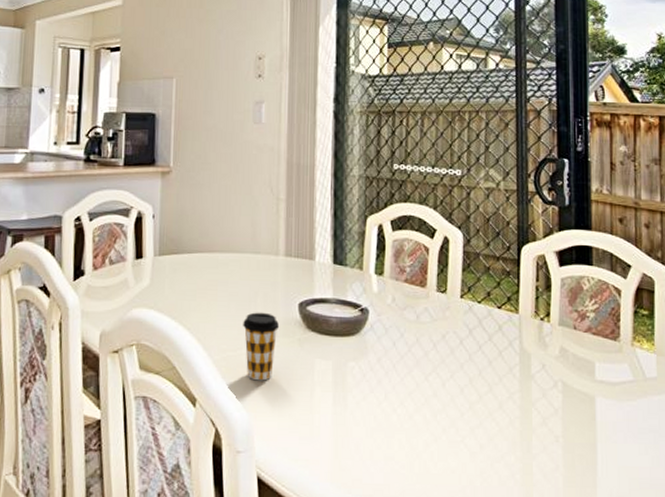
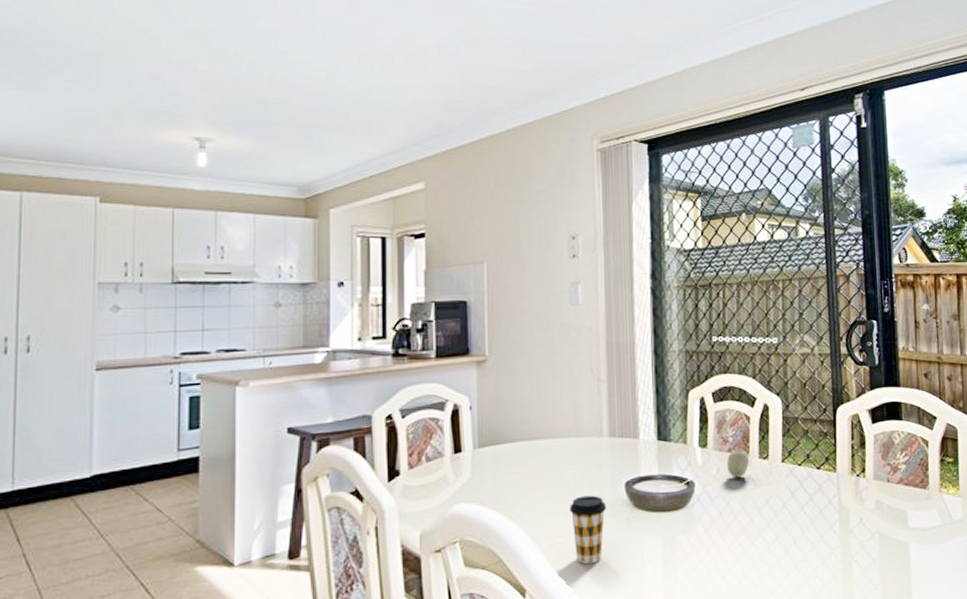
fruit: none [403,280,427,309] -> present [727,448,750,478]

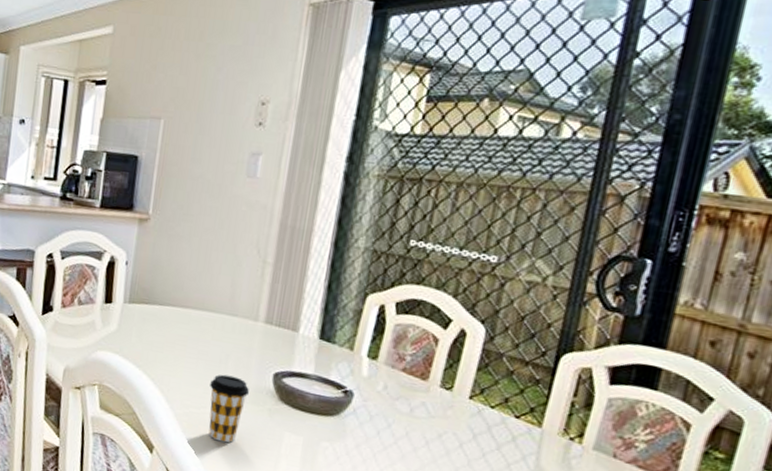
fruit: present [727,448,750,478] -> none [397,370,428,402]

